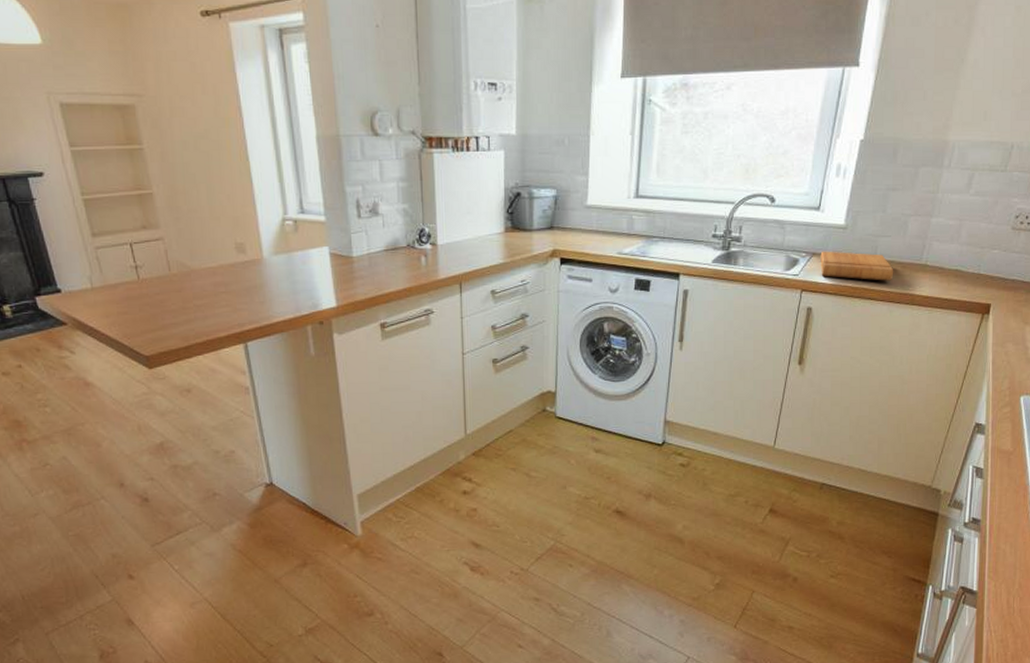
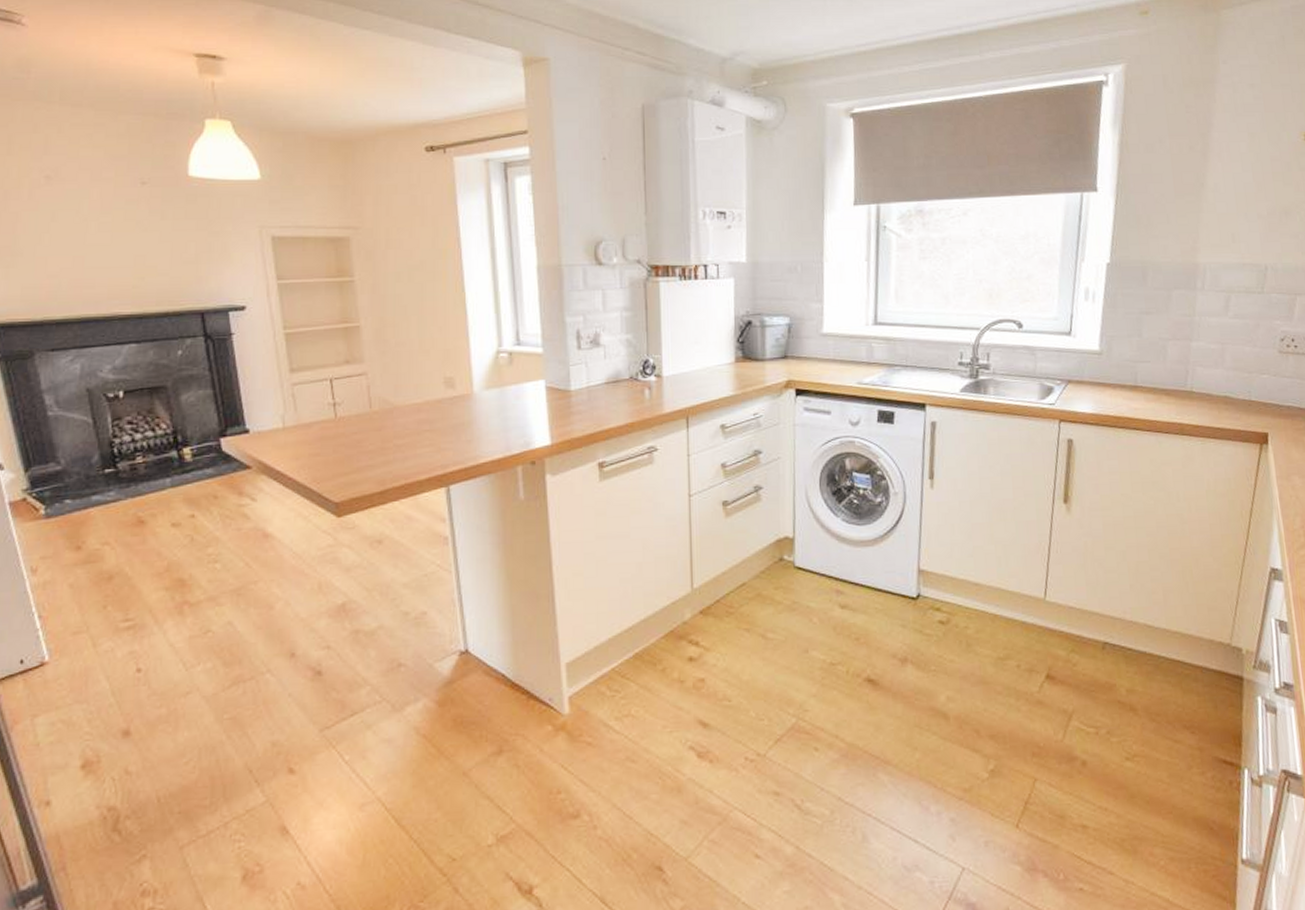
cutting board: present [820,251,894,281] -> none [1076,378,1158,410]

